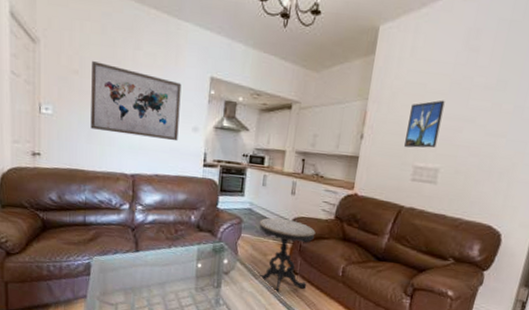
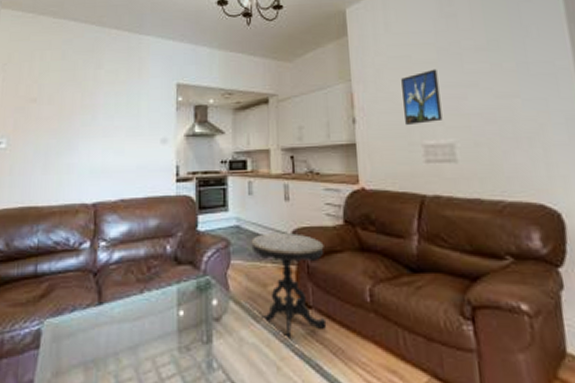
wall art: present [90,60,182,141] -> none [47,86,146,158]

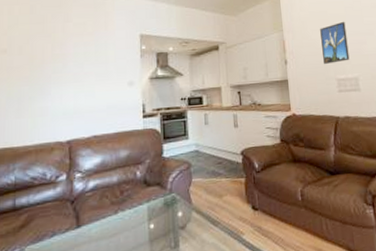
side table: present [251,233,327,339] -> none [208,153,270,236]

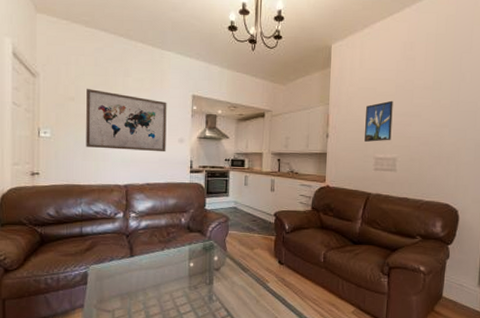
wall art: none [20,38,114,103] -> present [86,88,167,152]

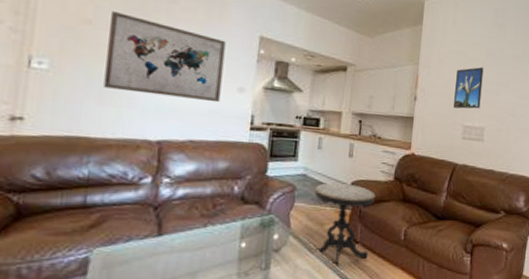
side table: none [244,214,296,284] -> present [314,183,376,266]

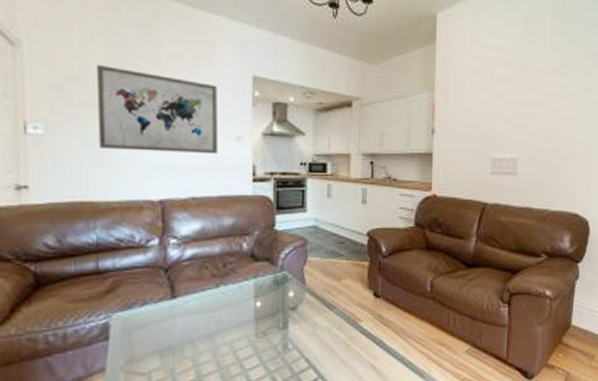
side table: present [314,183,376,266] -> none [328,234,395,323]
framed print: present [454,66,484,109] -> none [479,86,513,139]

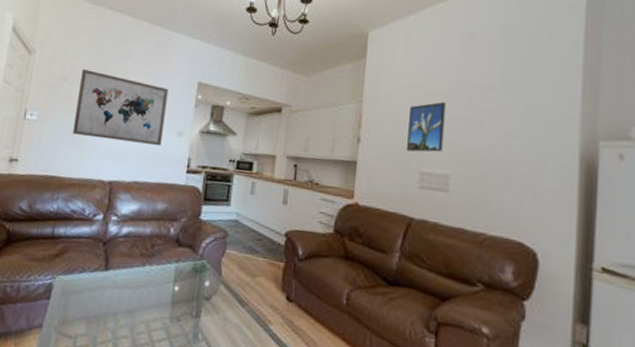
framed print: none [479,86,513,139] -> present [407,101,446,152]

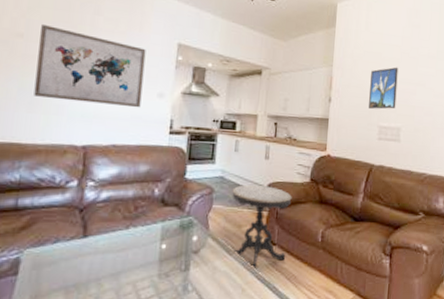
side table: none [246,230,313,325] -> present [232,185,292,268]

